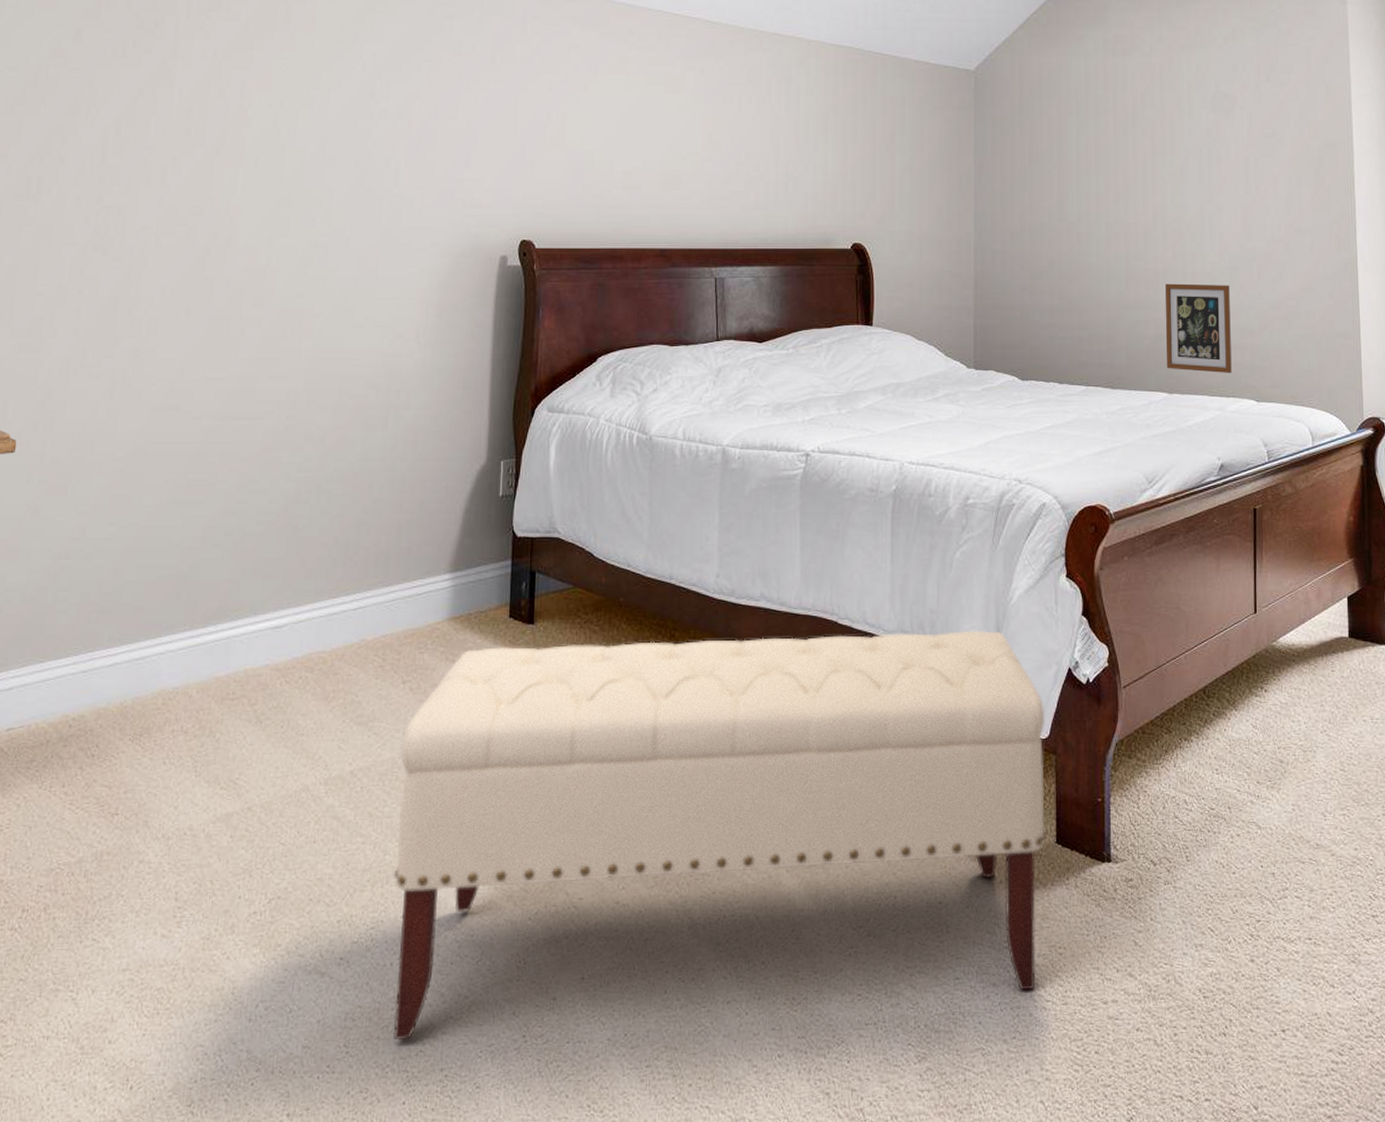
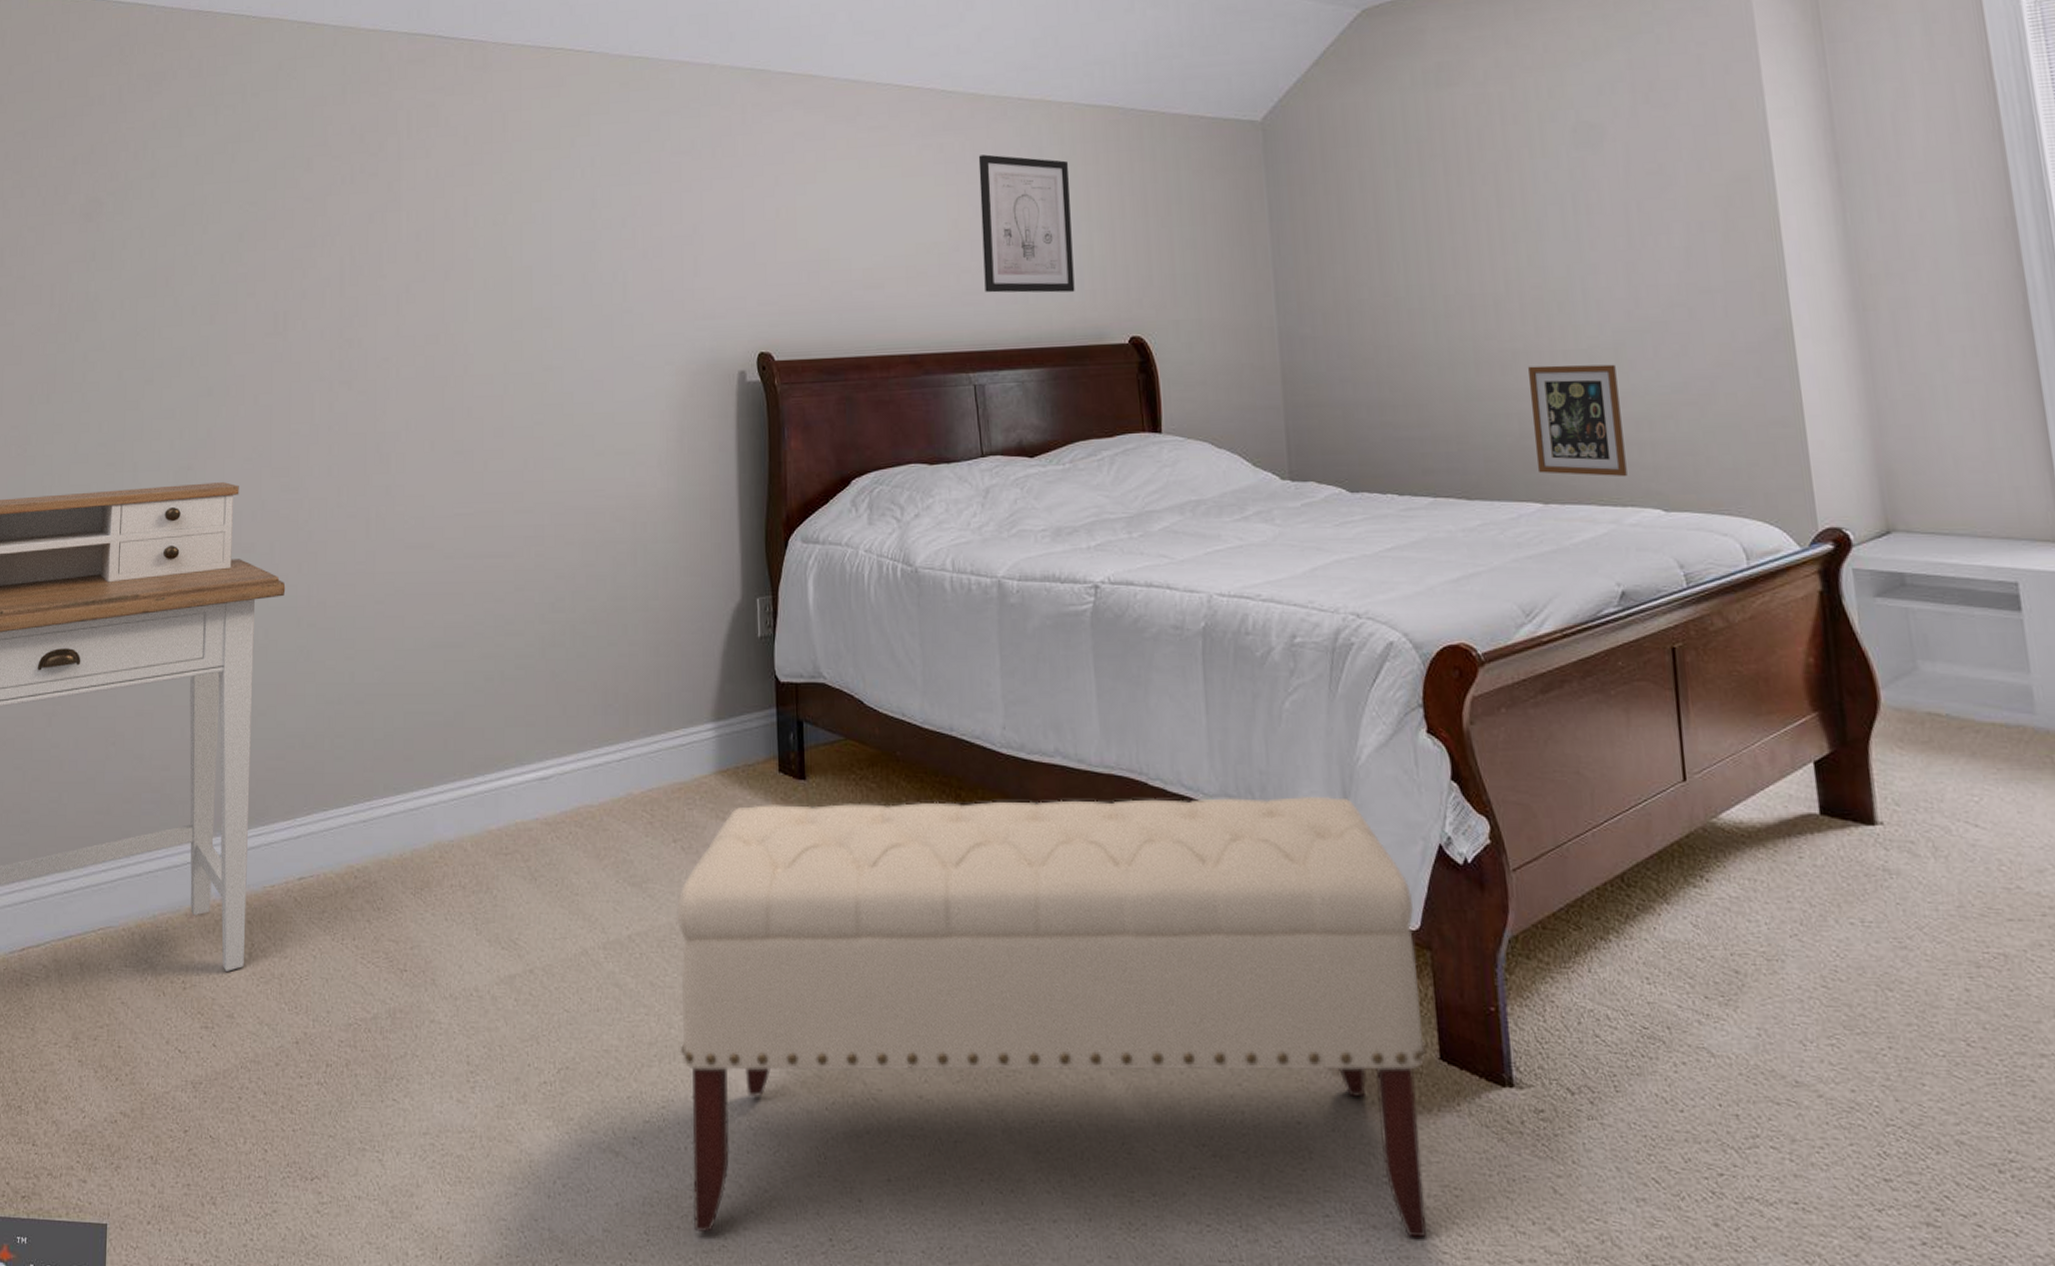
wall art: none [731,79,812,202] -> present [978,154,1075,293]

